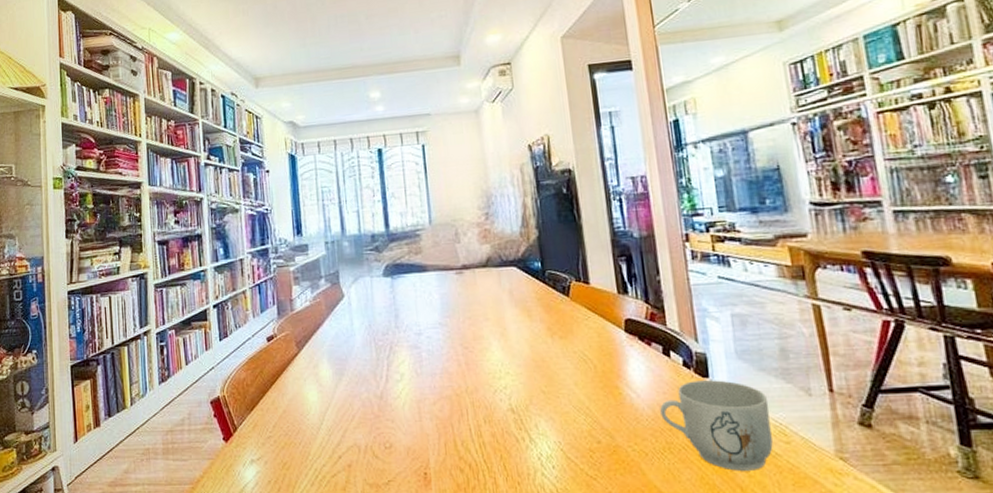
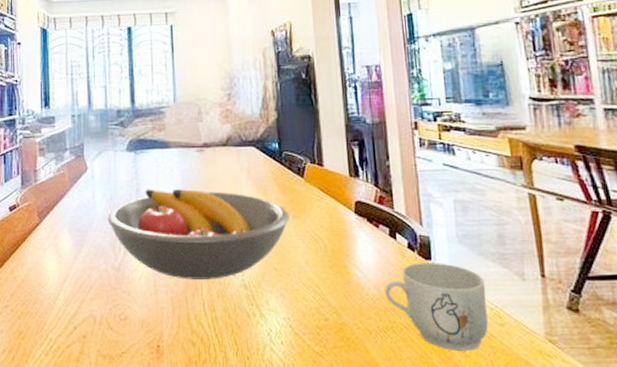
fruit bowl: none [367,313,556,405] -> present [107,189,290,280]

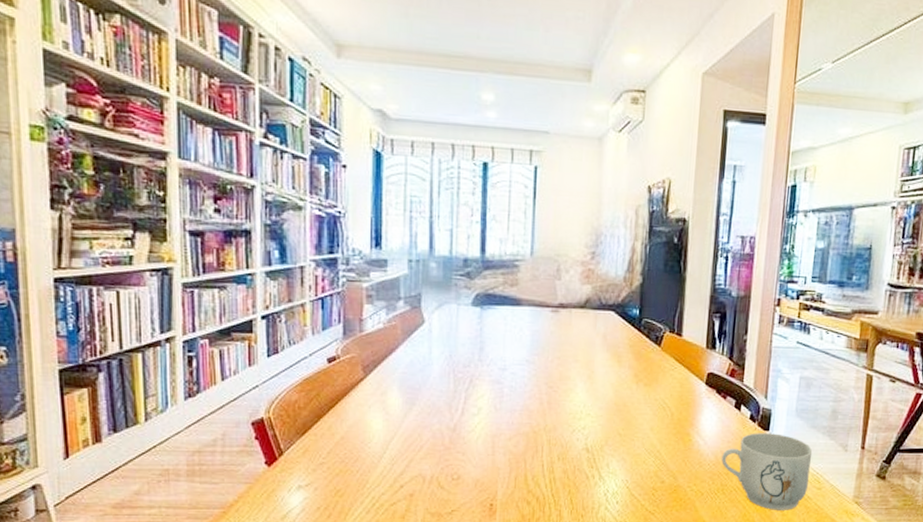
fruit bowl: present [107,189,290,280] -> none [444,348,641,442]

